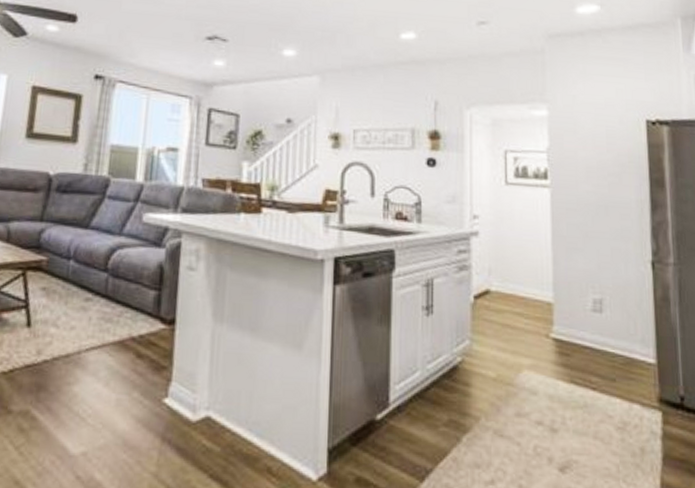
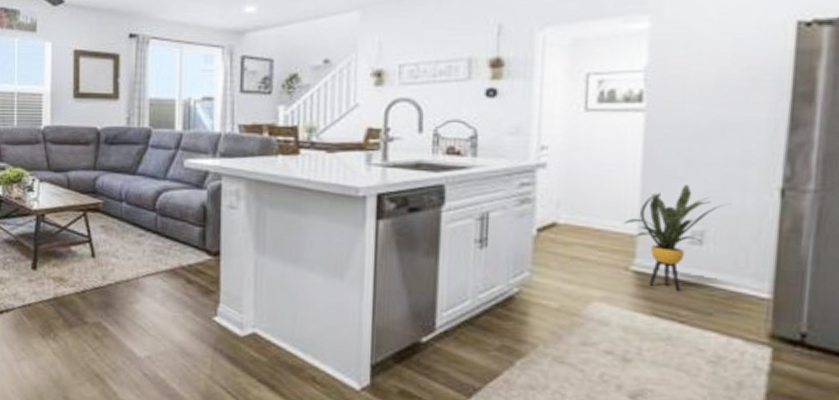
house plant: none [542,255,618,358] -> present [623,184,731,291]

